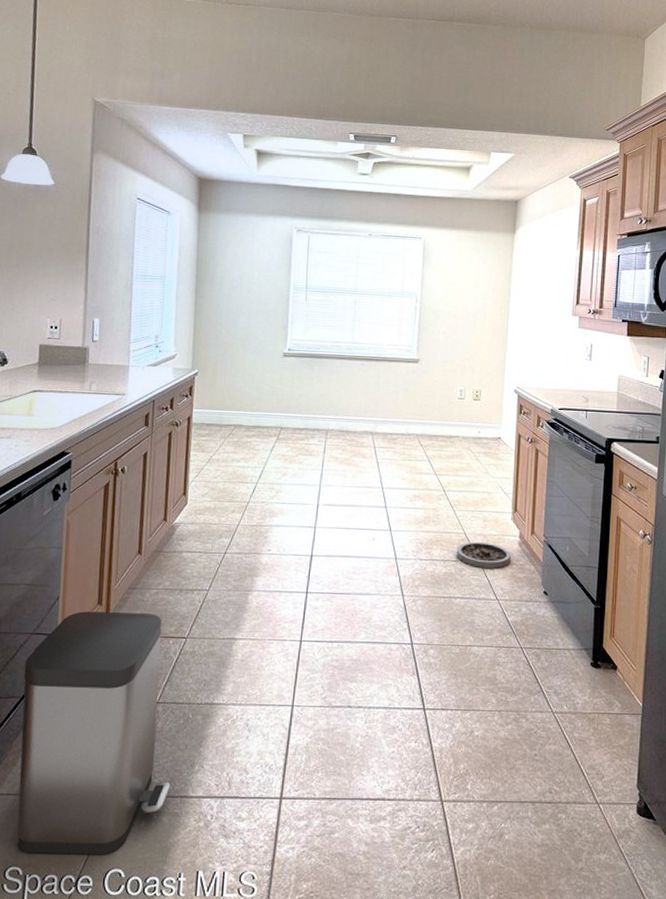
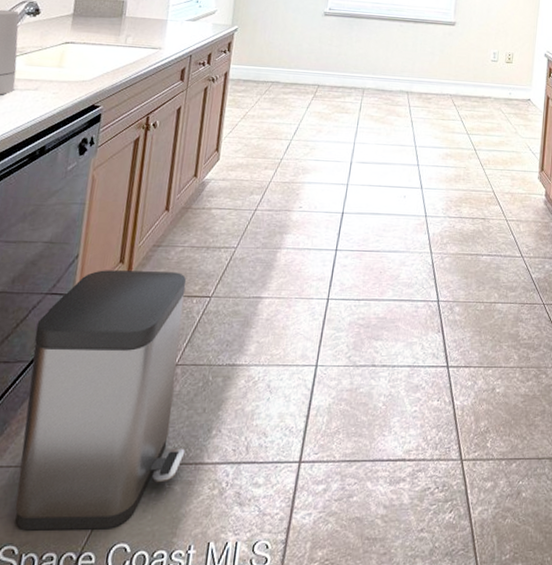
pet bowl: present [456,541,511,569] -> none [484,199,537,227]

